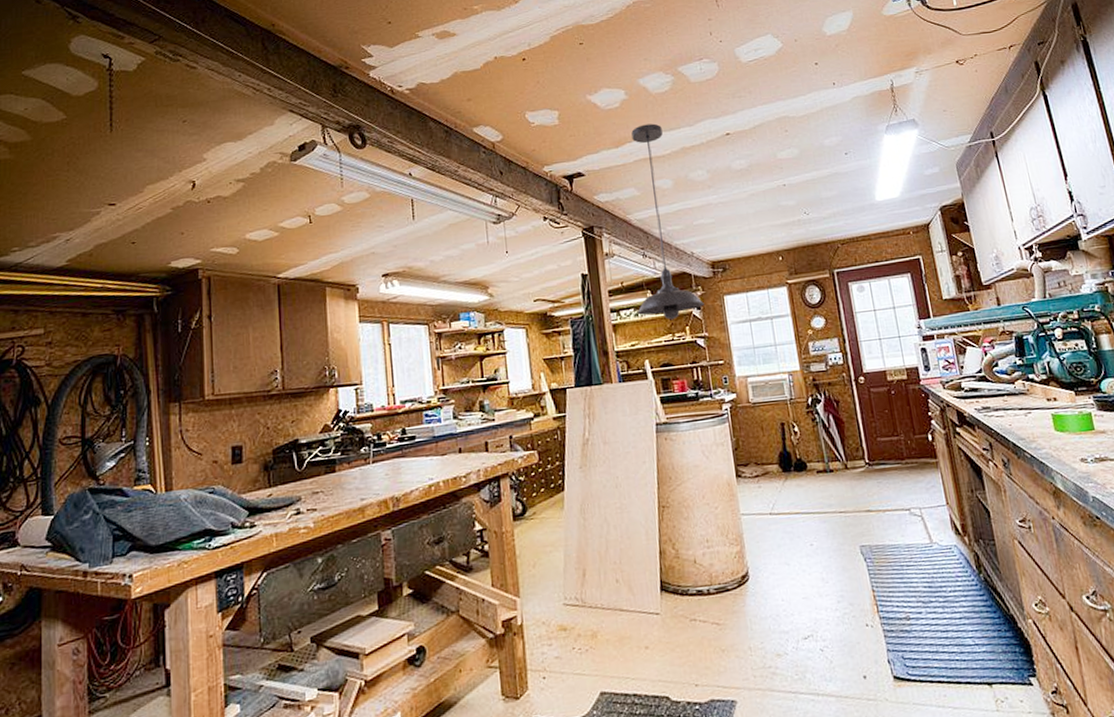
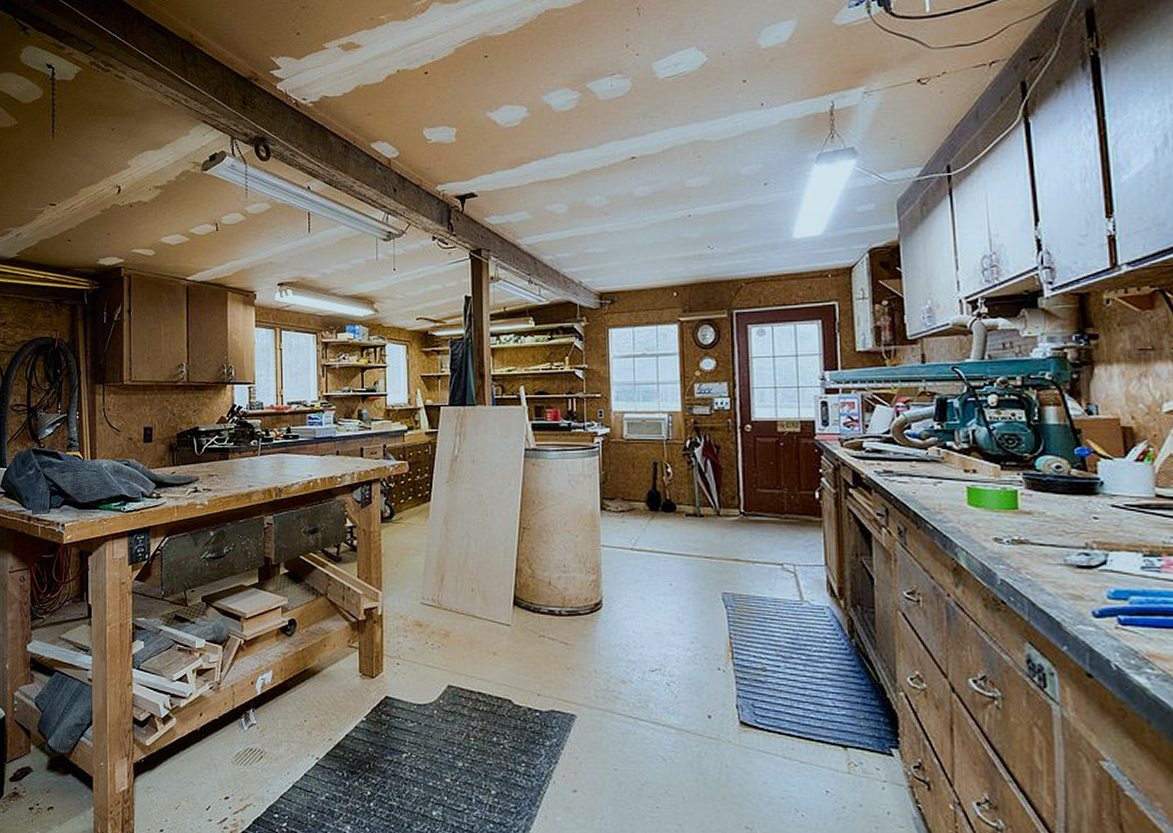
light fixture: present [631,123,704,320] -> none [517,144,587,349]

